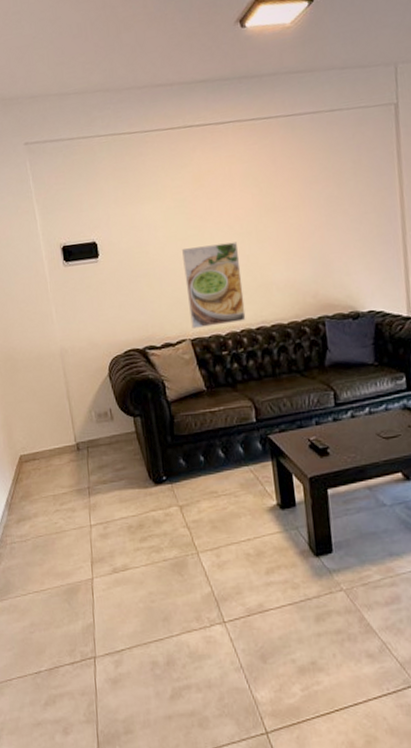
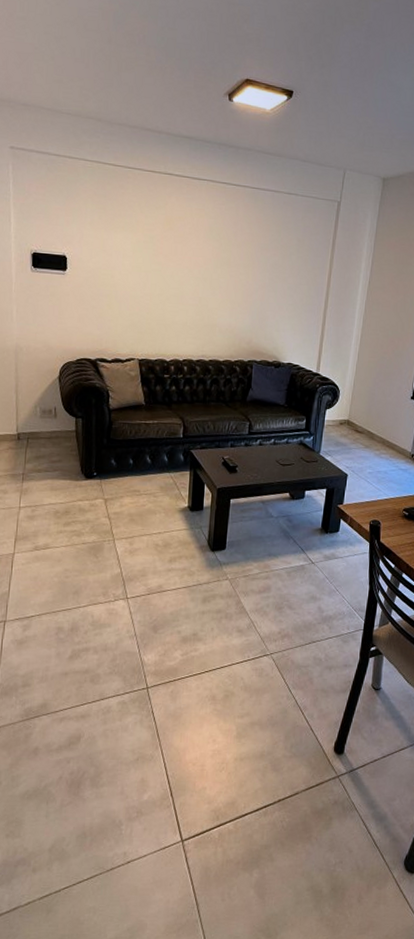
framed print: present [182,242,246,328] -> none [141,280,194,352]

